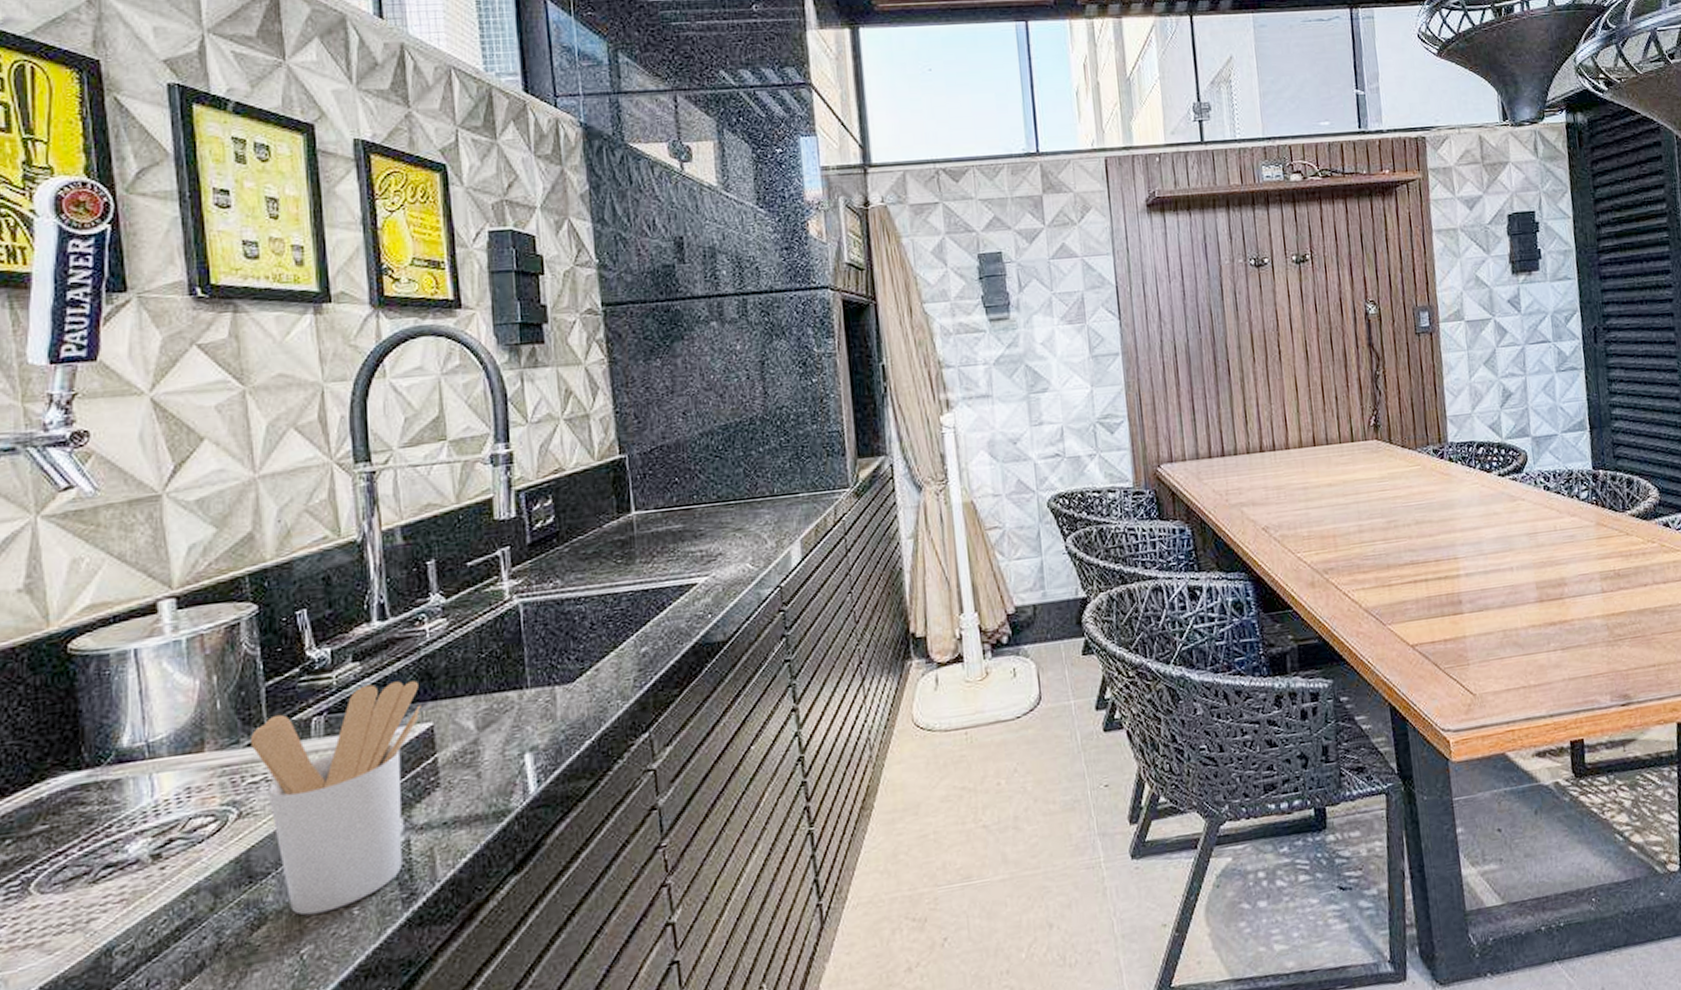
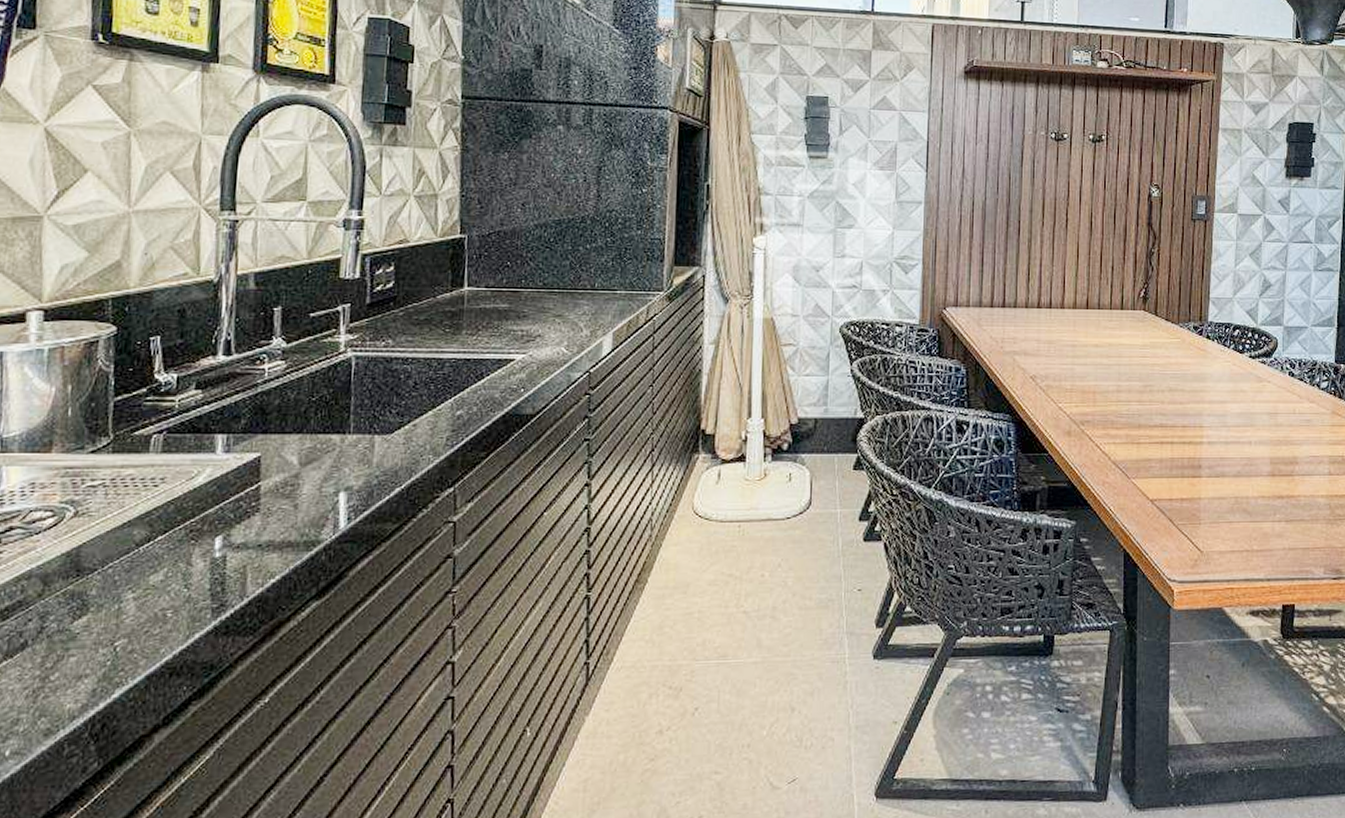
utensil holder: present [250,681,421,916] -> none [93,412,252,612]

